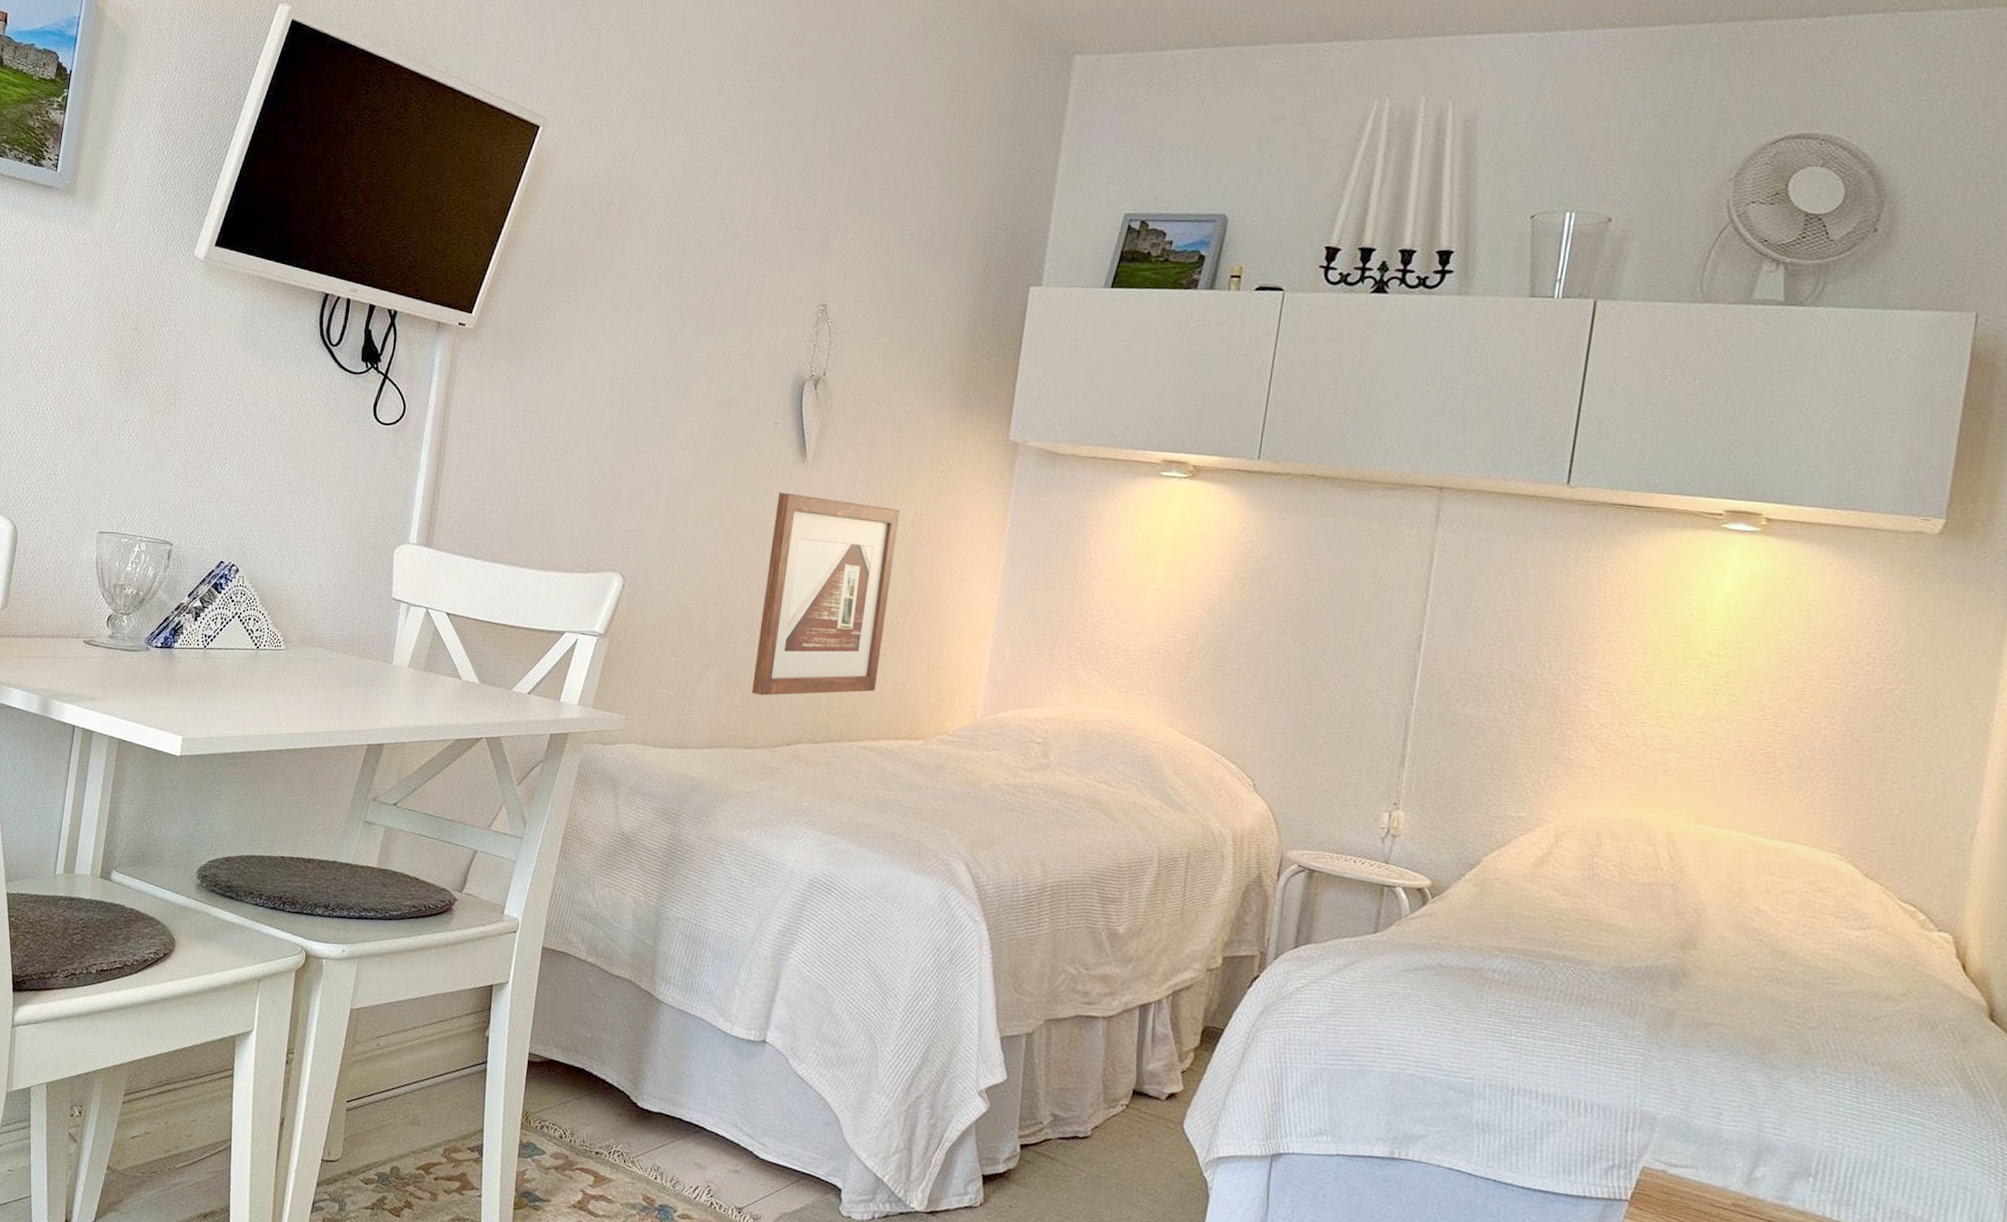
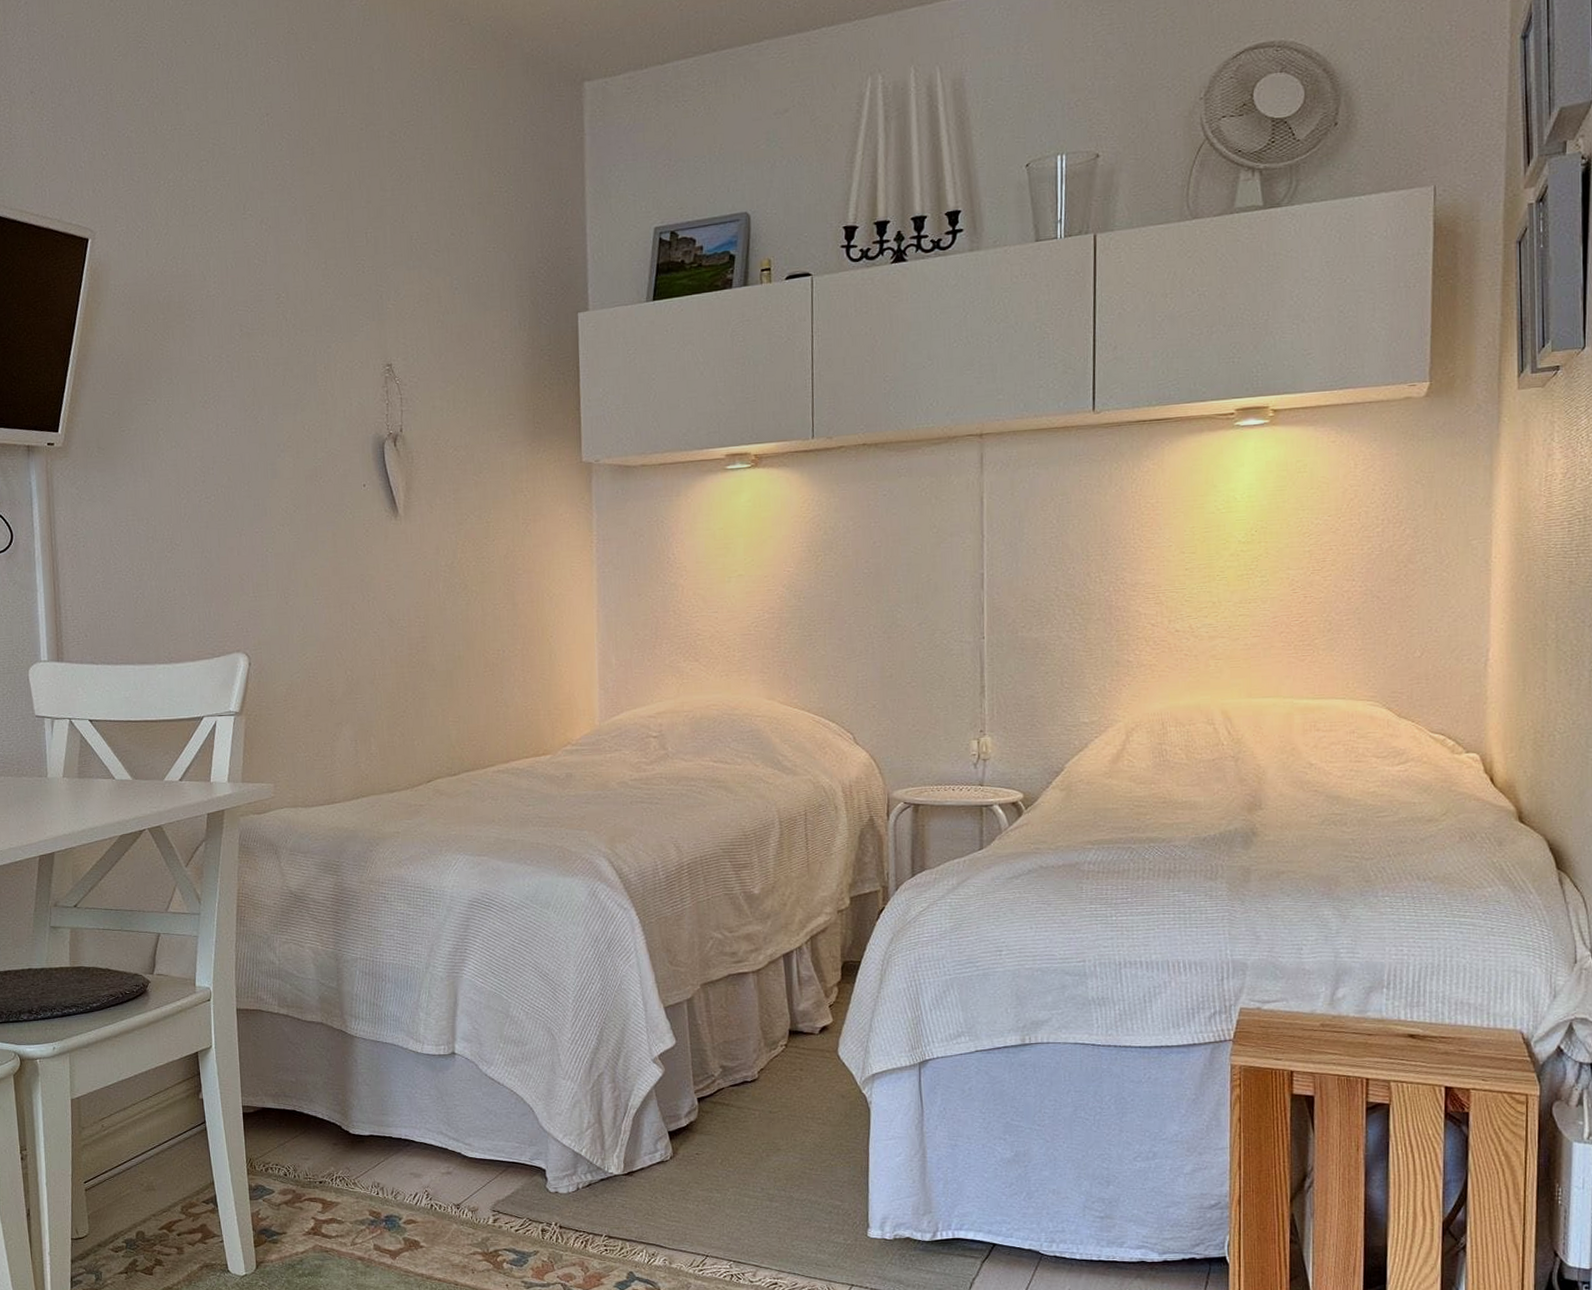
picture frame: present [751,491,899,696] -> none [378,545,499,742]

